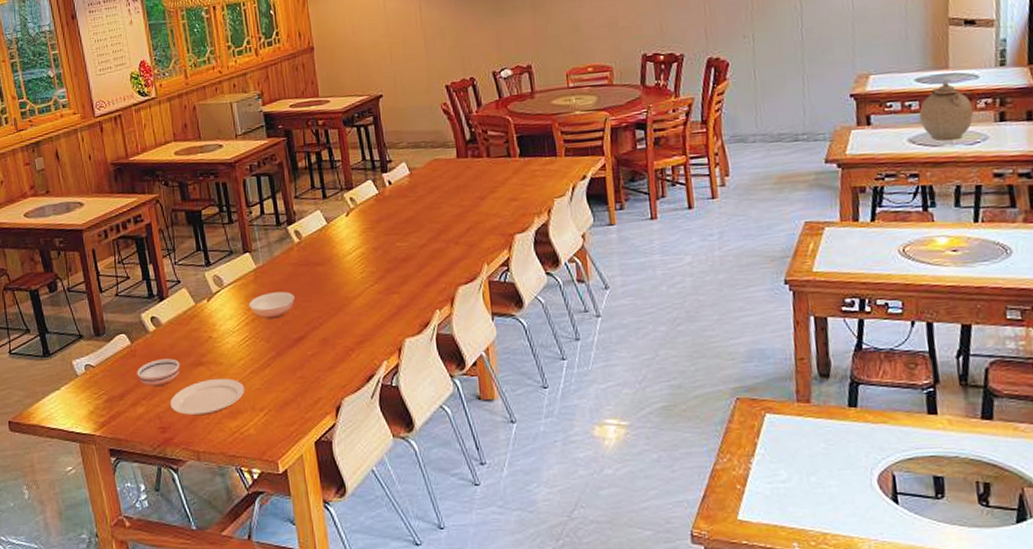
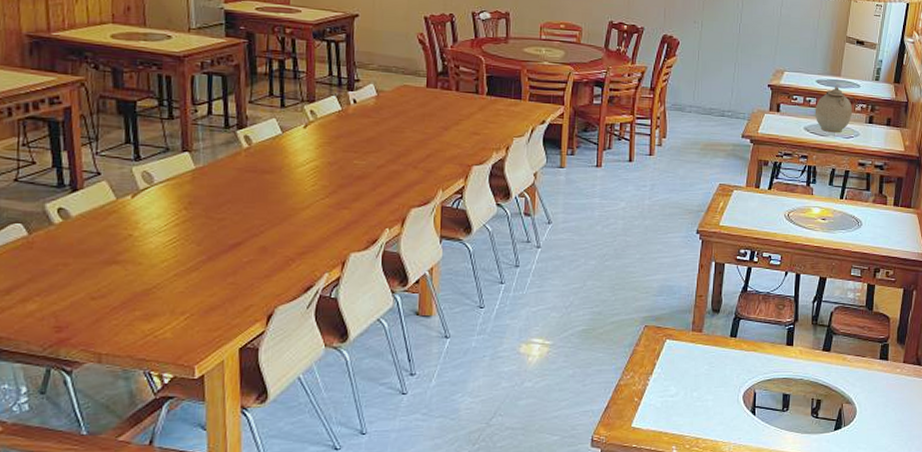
bowl: present [137,358,181,387] -> none [32,254,89,284]
plate: present [169,378,245,416] -> none [70,278,166,316]
bowl: present [249,291,295,319] -> none [182,195,236,223]

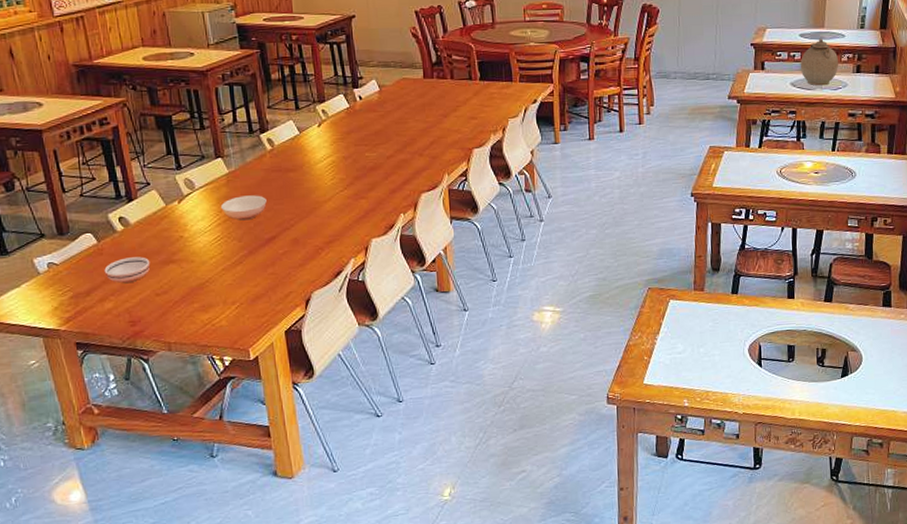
bowl: none [32,254,89,284] -> present [104,256,151,284]
bowl: none [182,195,236,223] -> present [221,195,267,221]

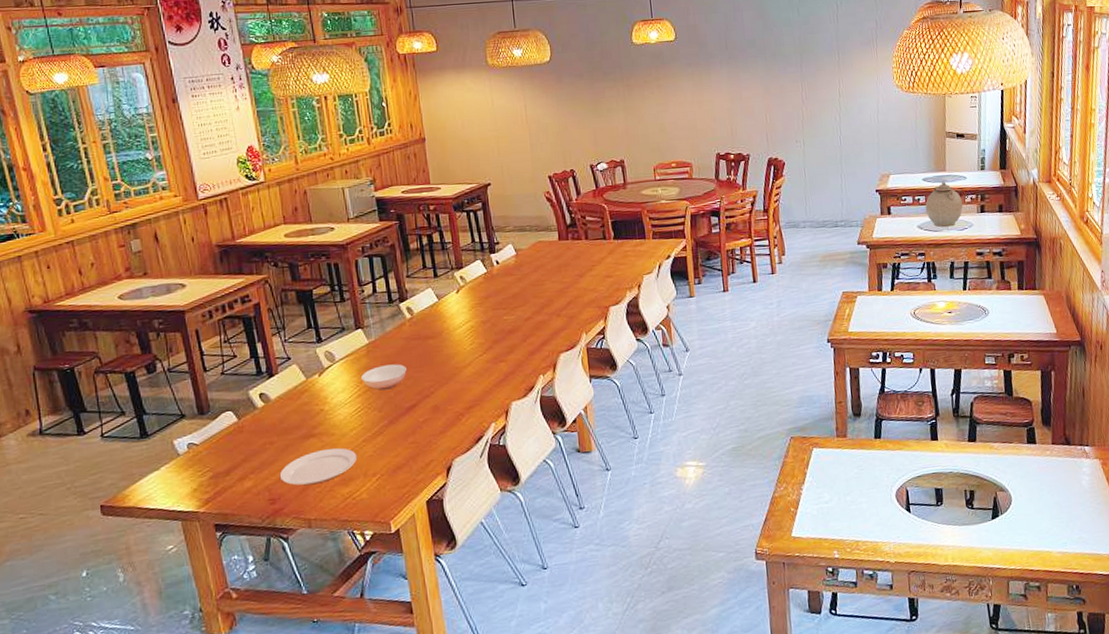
bowl: present [104,256,151,284] -> none [244,432,291,461]
plate: none [139,274,217,310] -> present [279,448,358,486]

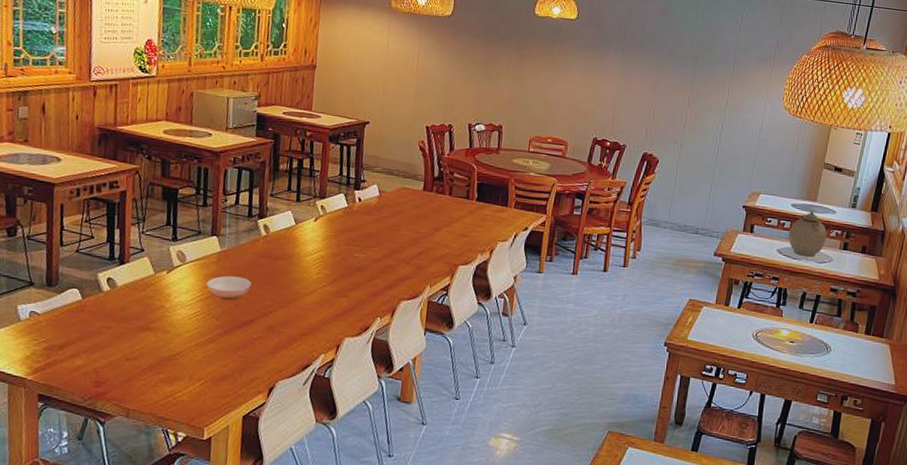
plate: present [279,448,358,486] -> none [109,344,187,377]

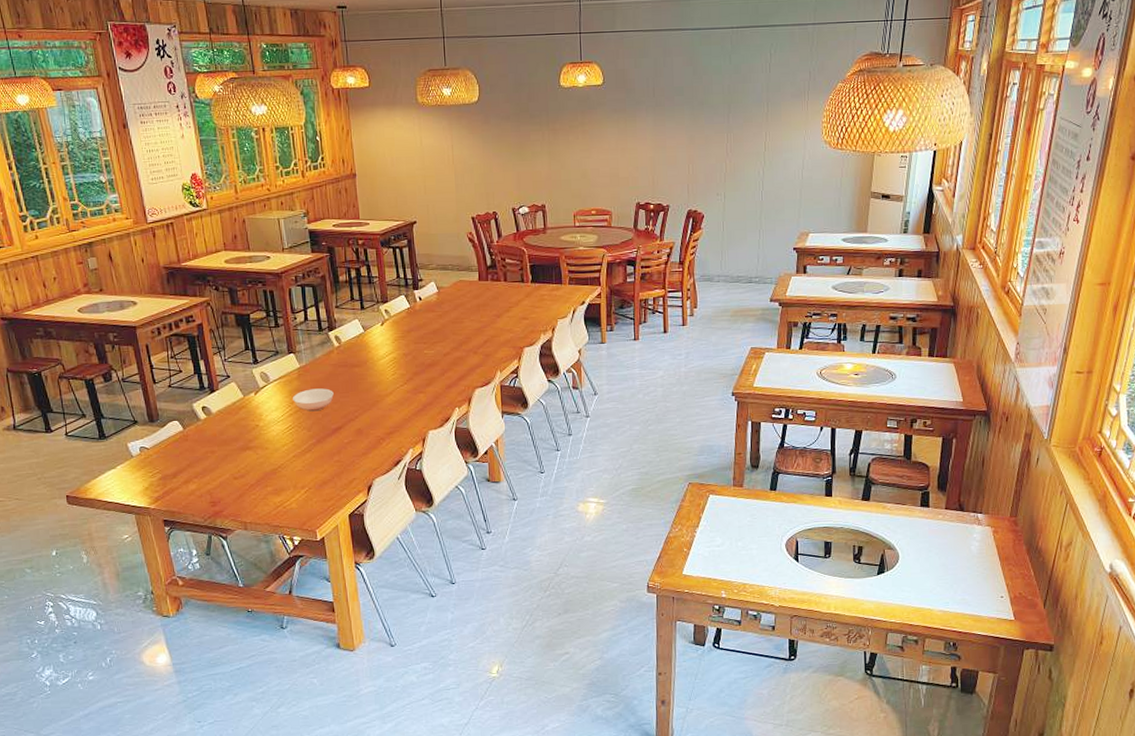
teapot: present [788,210,828,258] -> none [842,242,881,290]

